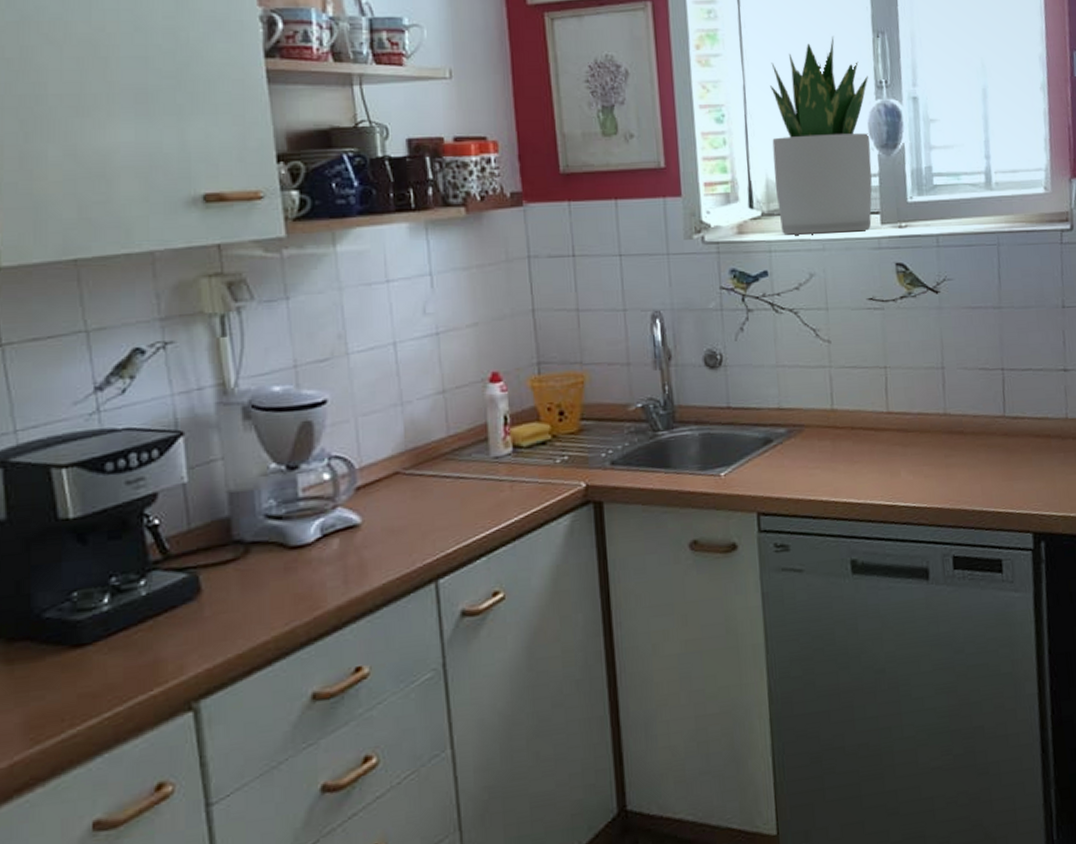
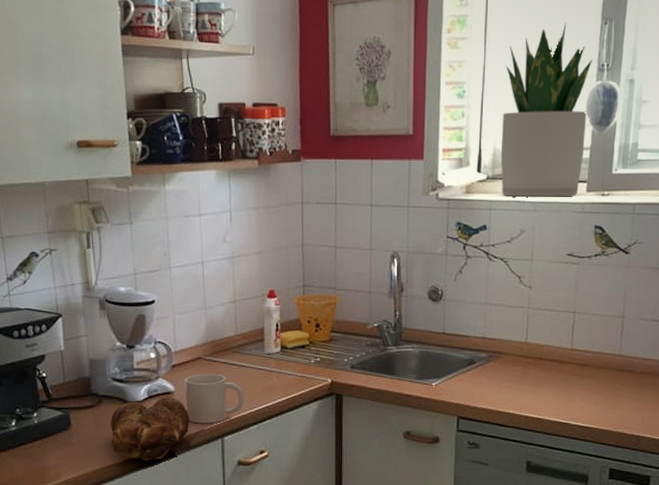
bread loaf: none [264,530,387,630] -> present [110,396,190,461]
mug: none [376,492,465,566] -> present [185,373,244,424]

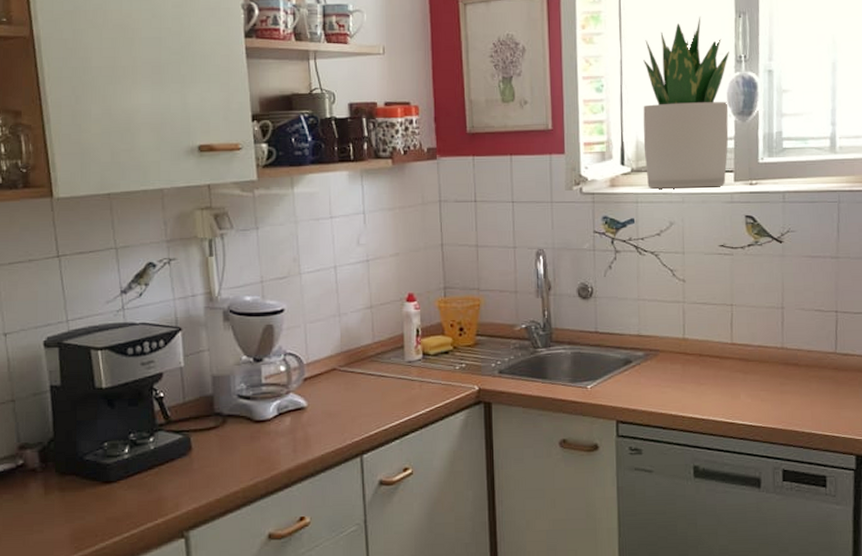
bread loaf: present [110,396,190,461] -> none [236,412,325,485]
mug: present [185,373,244,424] -> none [318,385,384,441]

